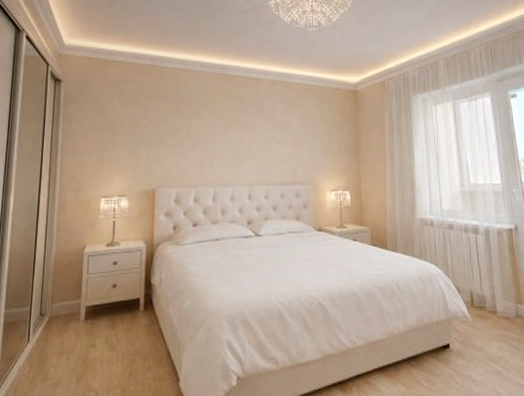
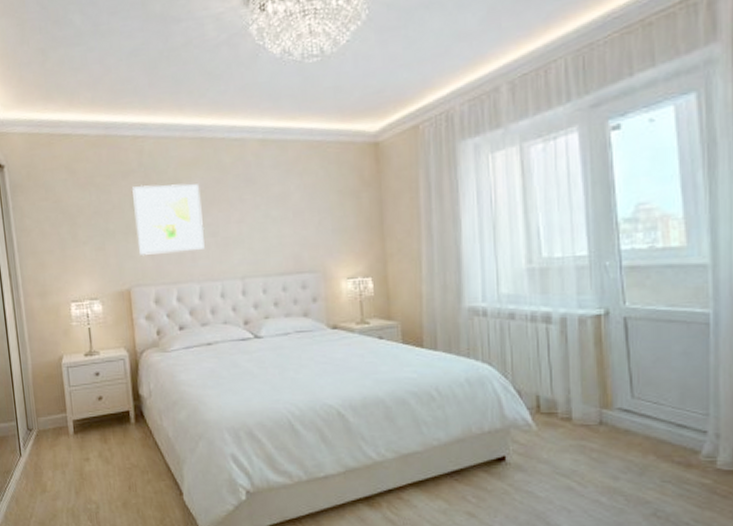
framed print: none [166,105,222,163] -> present [132,183,205,256]

